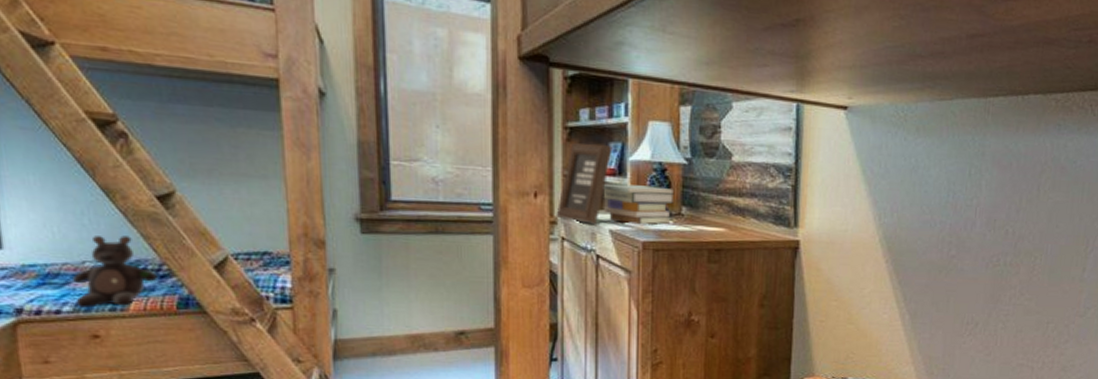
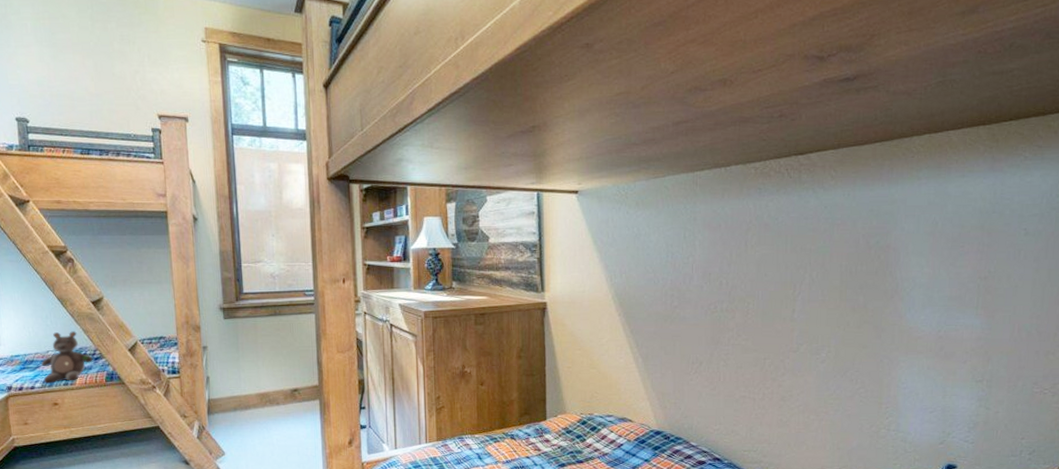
picture frame: present [556,143,613,224] -> none [359,238,398,300]
books: present [603,183,675,225] -> none [392,267,447,299]

